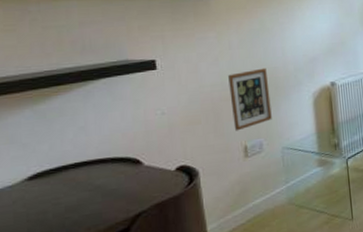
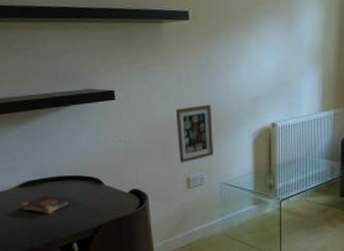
book: none [29,186,100,210] -> present [20,195,71,215]

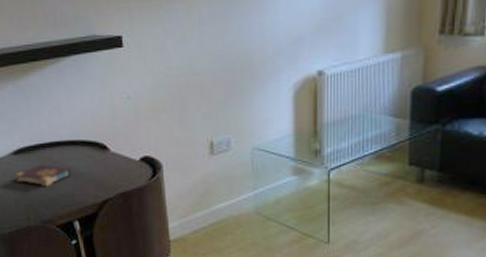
picture frame: present [176,104,213,163] -> none [197,49,243,124]

